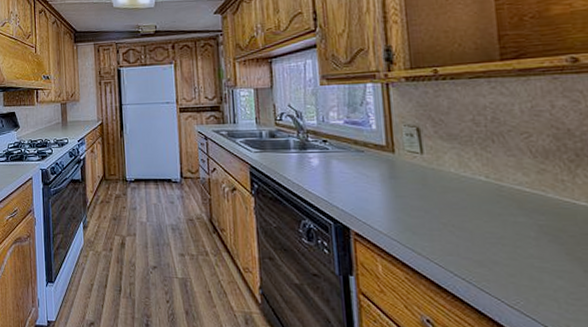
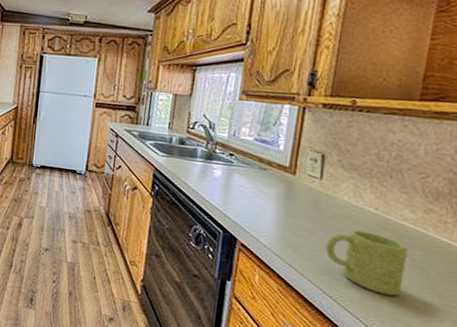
mug: none [445,202,537,269] -> present [326,229,409,297]

